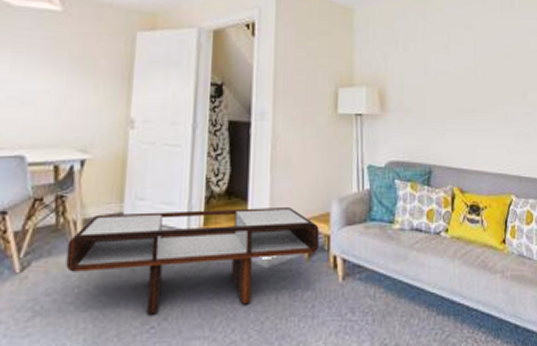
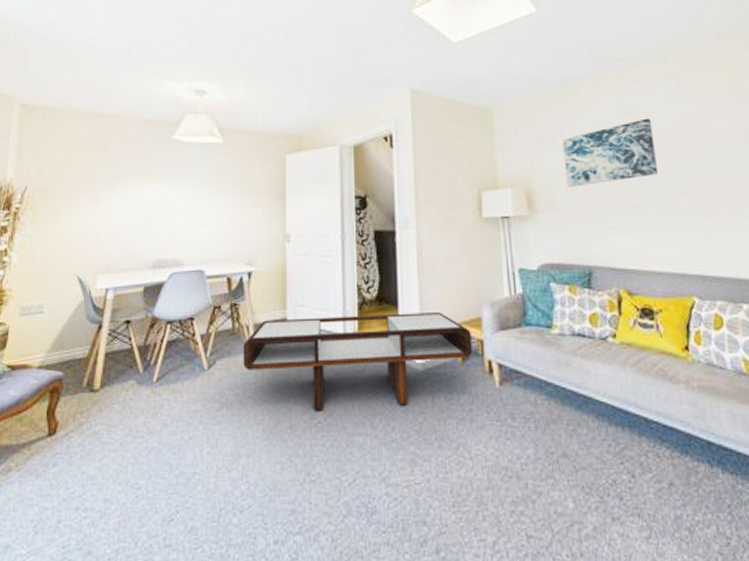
wall art: none [414,32,490,90] -> present [562,118,658,187]

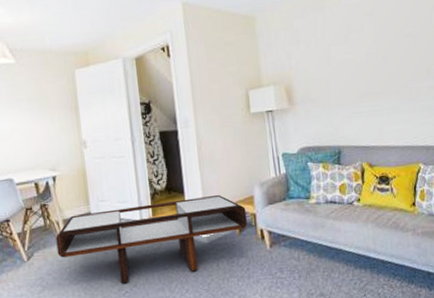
wall art: present [562,118,658,187] -> none [315,16,393,81]

